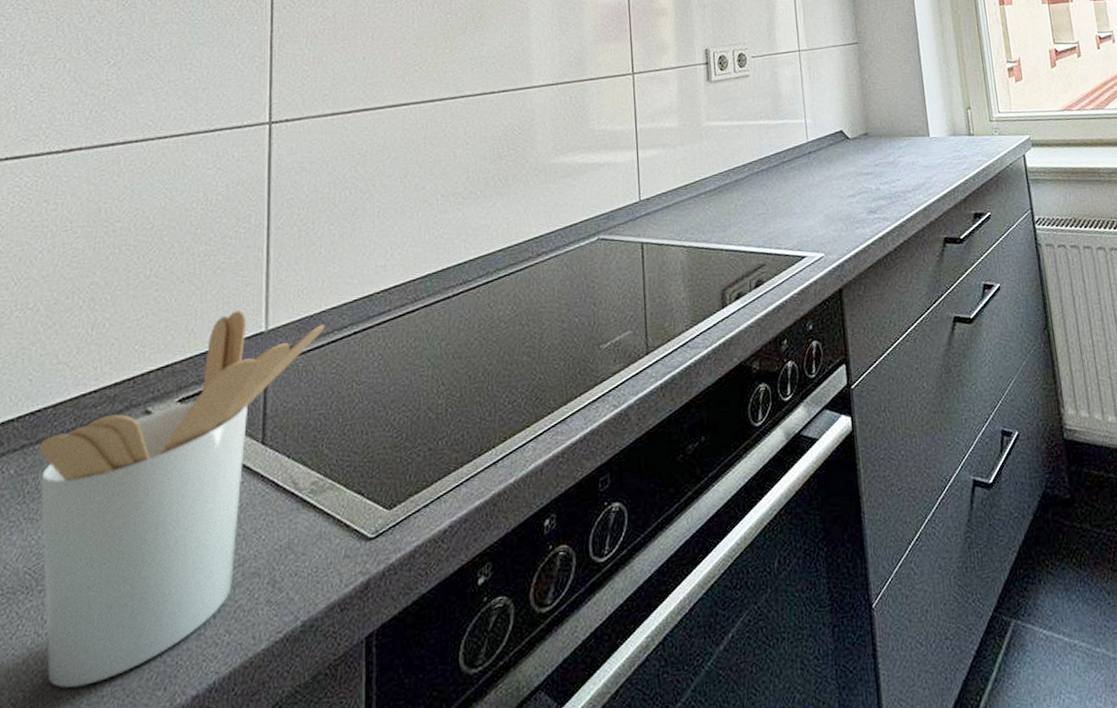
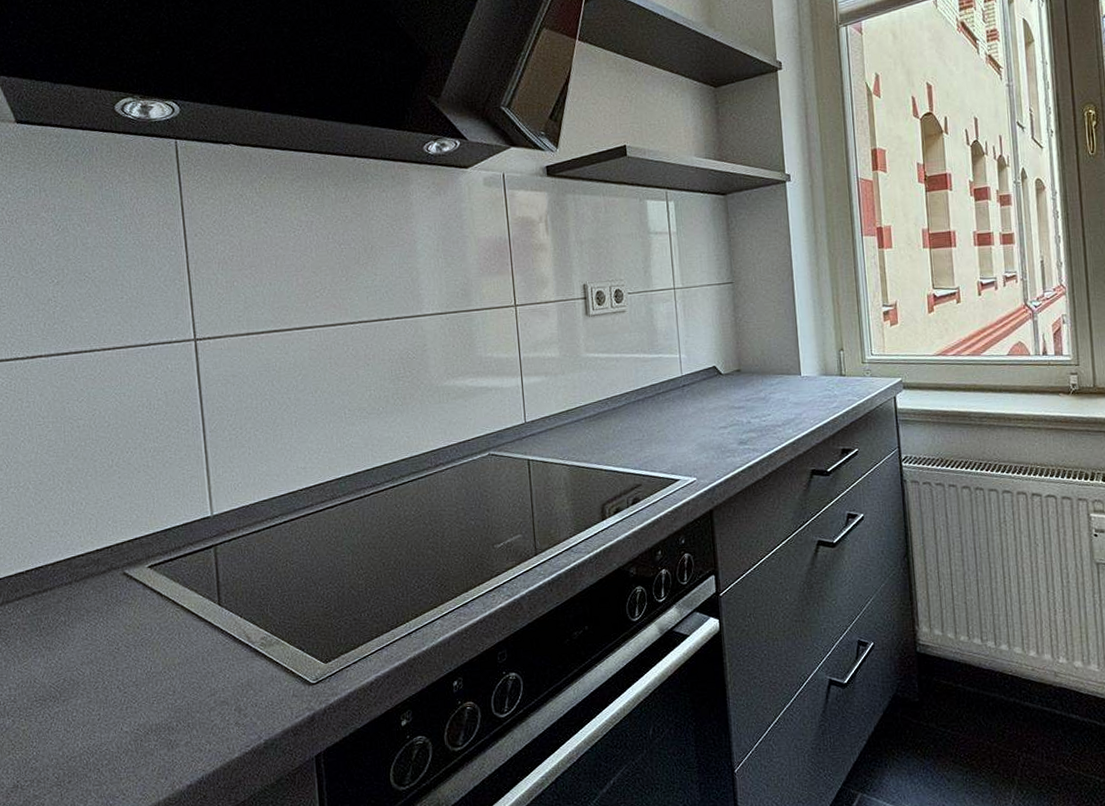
utensil holder: present [39,310,325,689] -> none [46,498,260,771]

